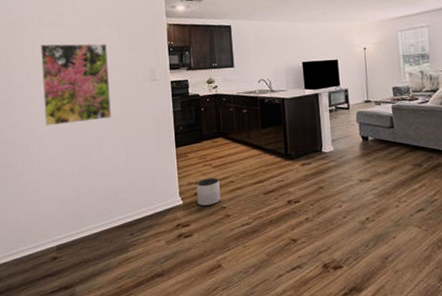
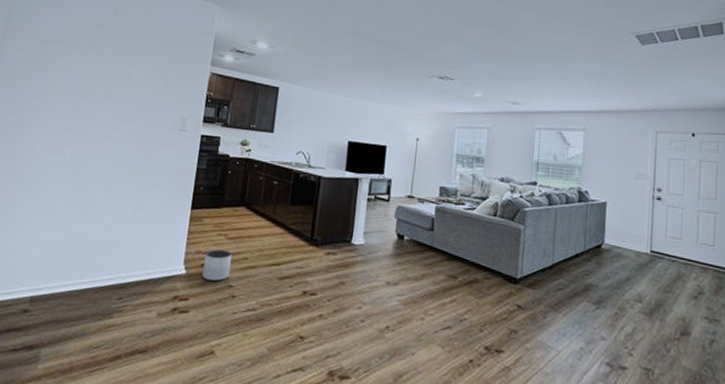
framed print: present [40,43,111,126] -> none [51,68,140,164]

